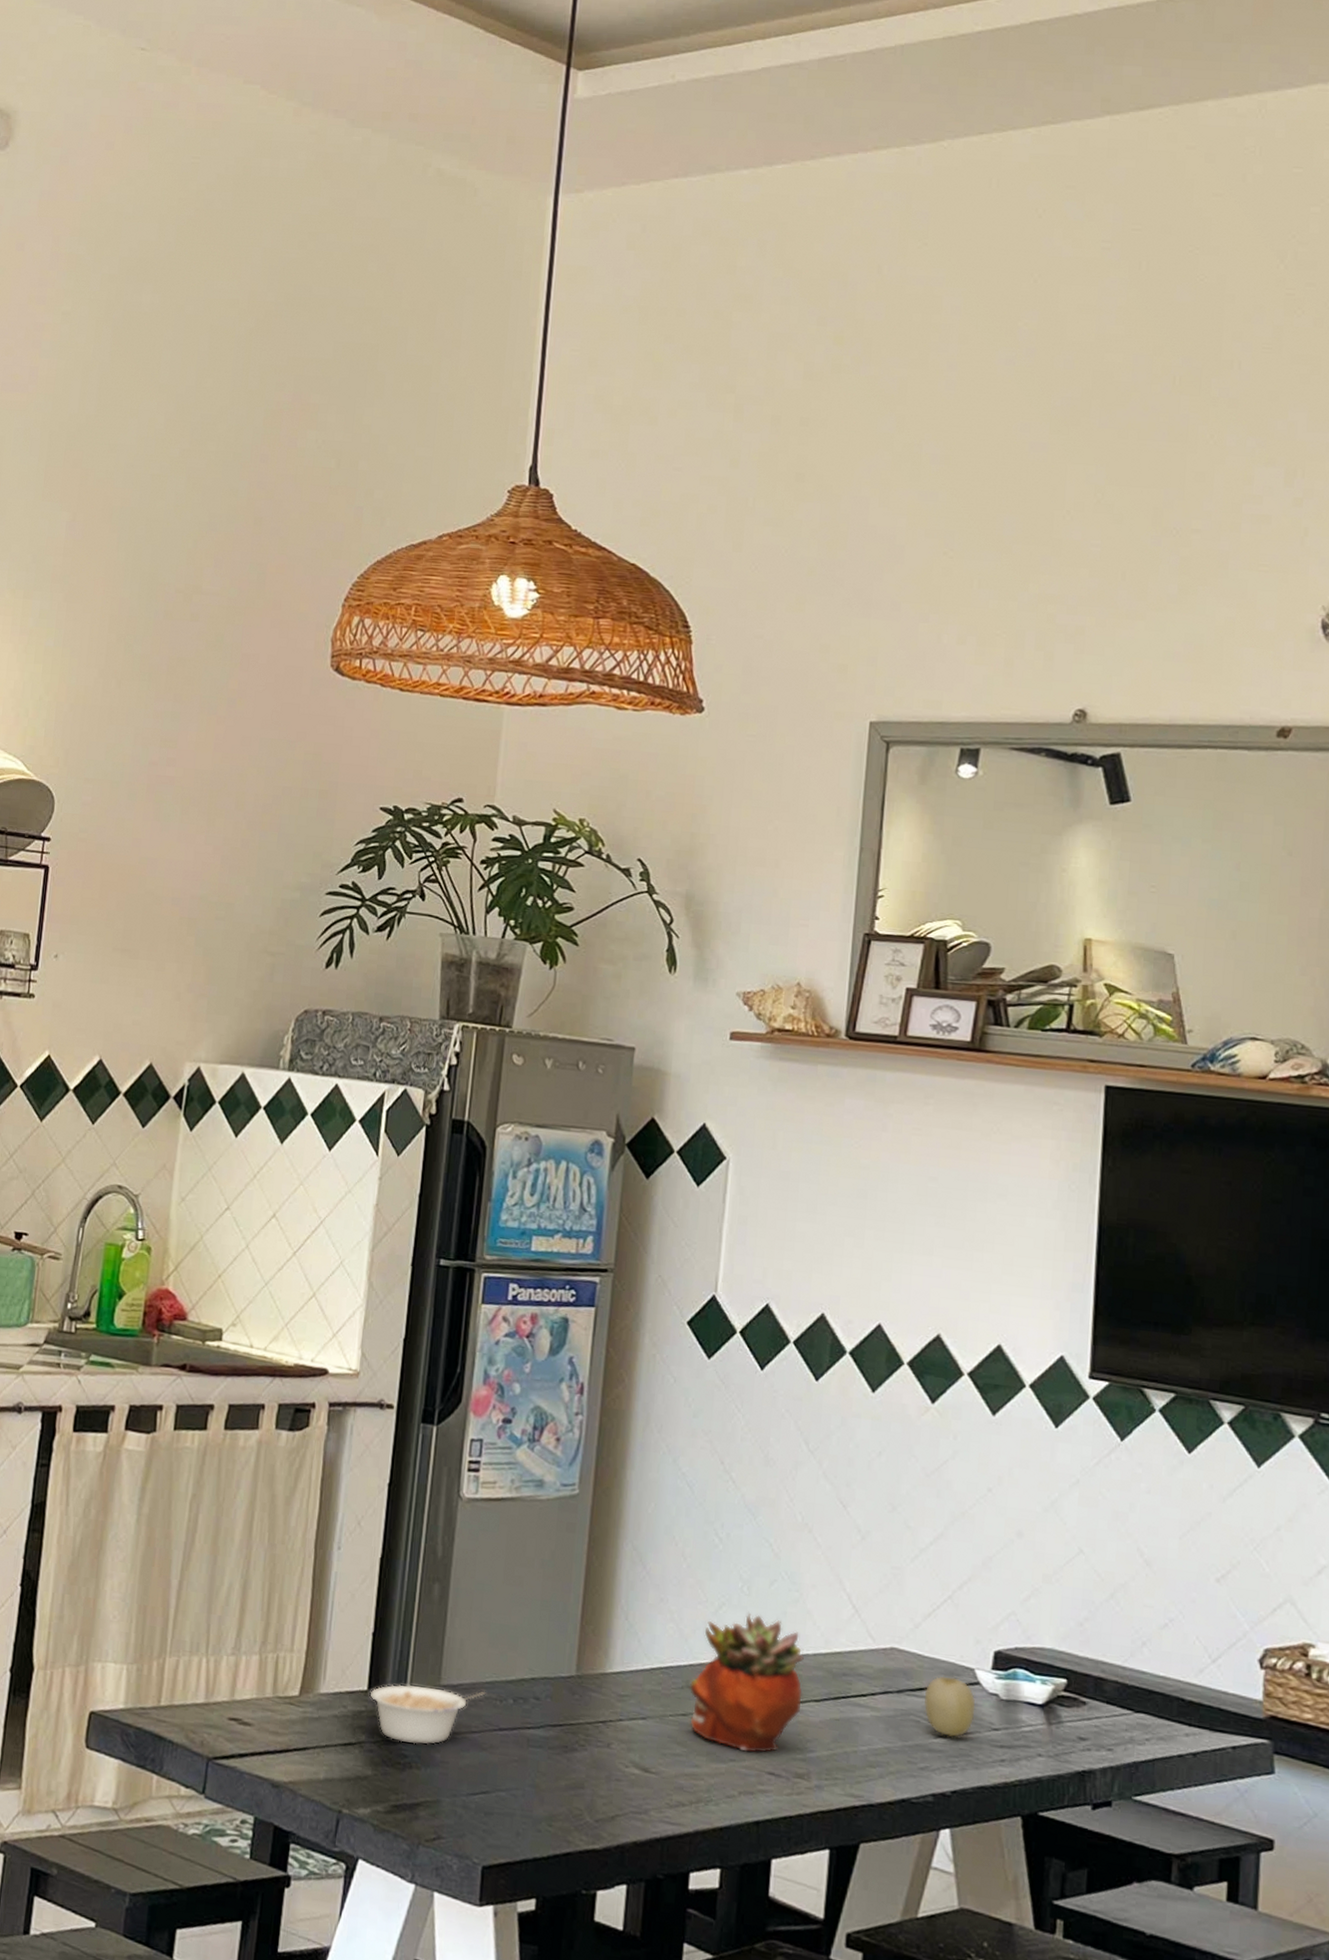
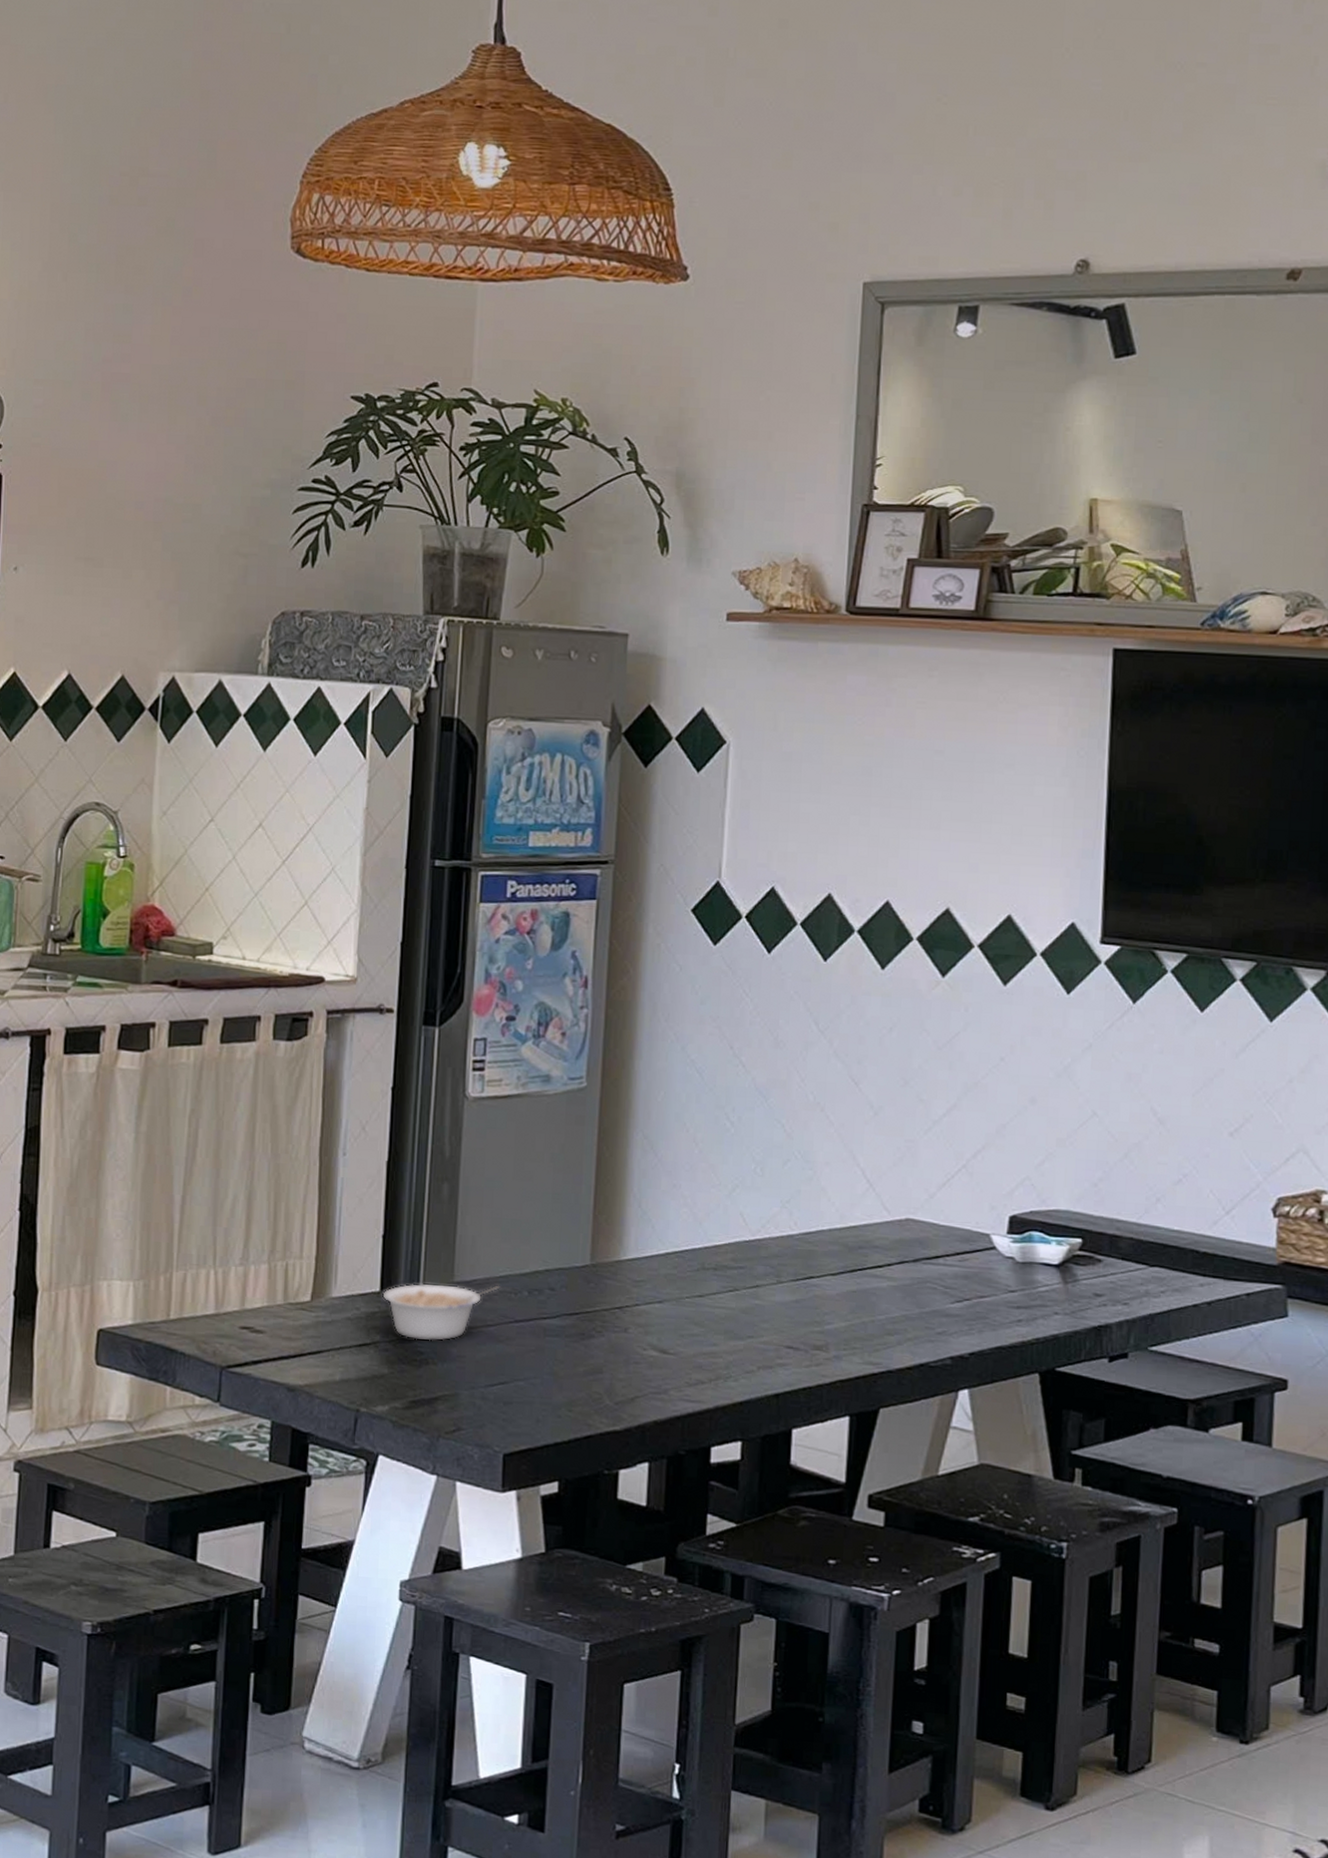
succulent planter: present [689,1612,804,1753] -> none [704,1193,819,1328]
fruit: present [923,1675,976,1738] -> none [940,1243,992,1302]

